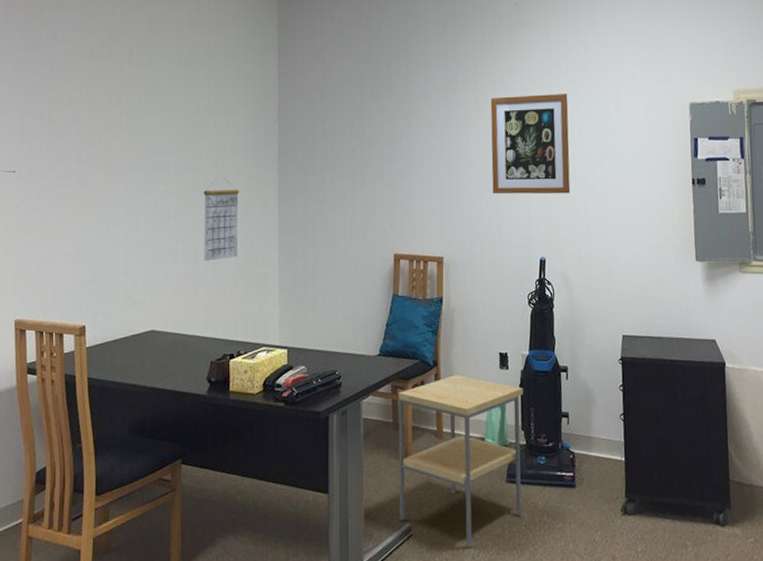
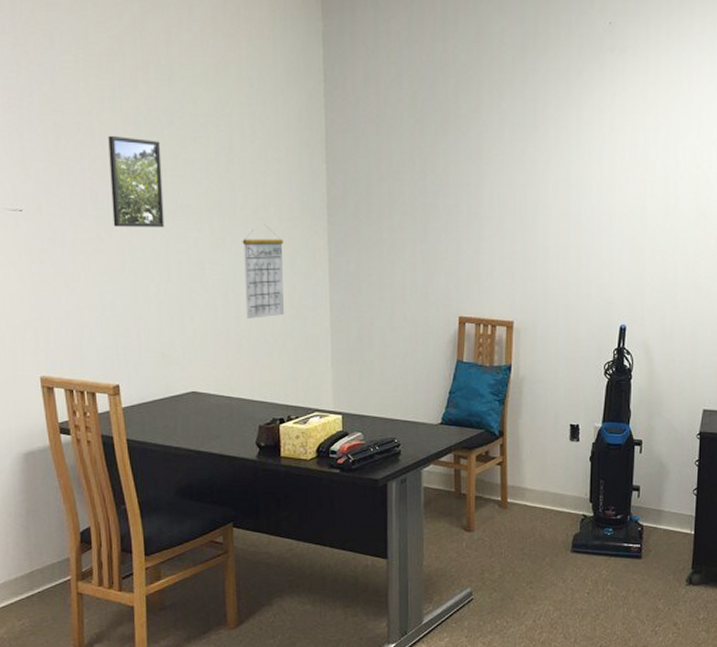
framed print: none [92,106,138,184] -> present [108,135,165,228]
side table: present [398,375,523,546] -> none [460,446,593,610]
vase: present [484,404,510,447] -> none [550,476,577,518]
wall art: present [490,93,571,194] -> none [571,136,664,255]

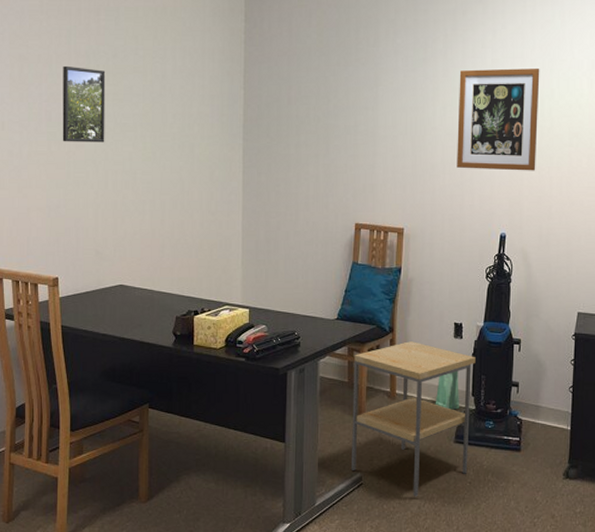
calendar: present [242,224,284,319] -> none [169,140,205,222]
side table: none [460,446,593,610] -> present [350,341,476,497]
vase: none [550,476,577,518] -> present [435,371,460,410]
wall art: none [571,136,664,255] -> present [457,67,540,171]

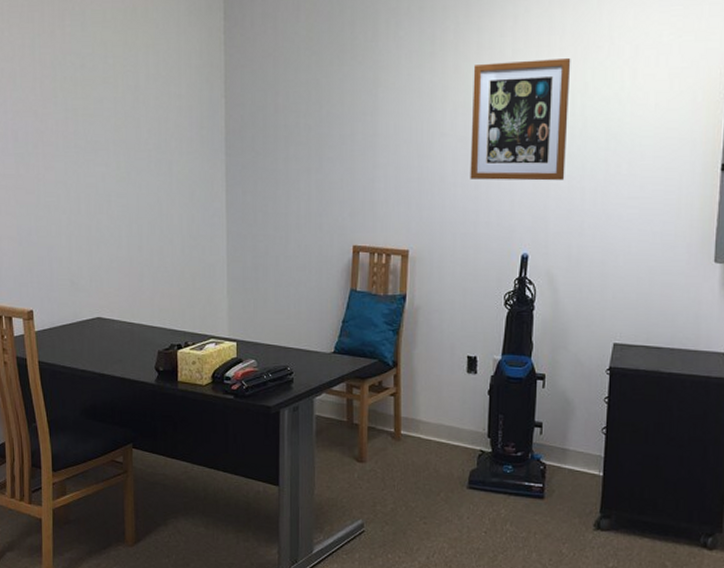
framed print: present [62,65,106,143] -> none [28,79,76,164]
side table: present [350,341,476,497] -> none [351,377,492,546]
vase: present [435,371,460,410] -> none [445,410,474,453]

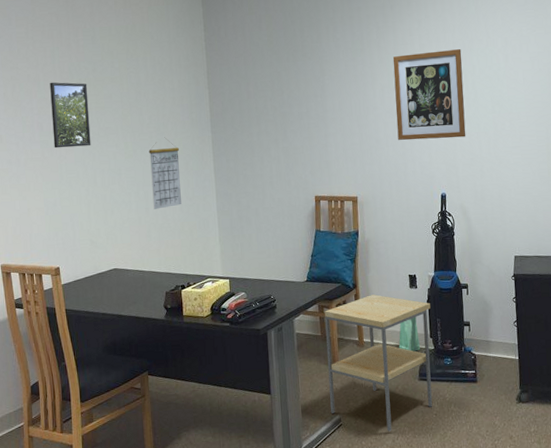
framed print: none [28,79,76,164] -> present [50,82,91,149]
calendar: none [145,157,184,248] -> present [148,137,181,209]
side table: none [351,377,492,546] -> present [325,294,433,432]
vase: none [445,410,474,453] -> present [398,317,421,352]

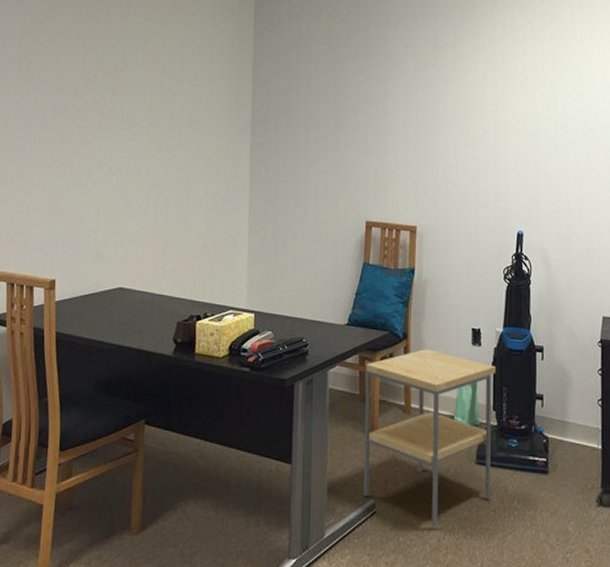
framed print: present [50,82,91,149] -> none [67,61,114,138]
calendar: present [148,137,181,209] -> none [174,135,212,220]
wall art: present [392,48,466,141] -> none [469,61,552,166]

